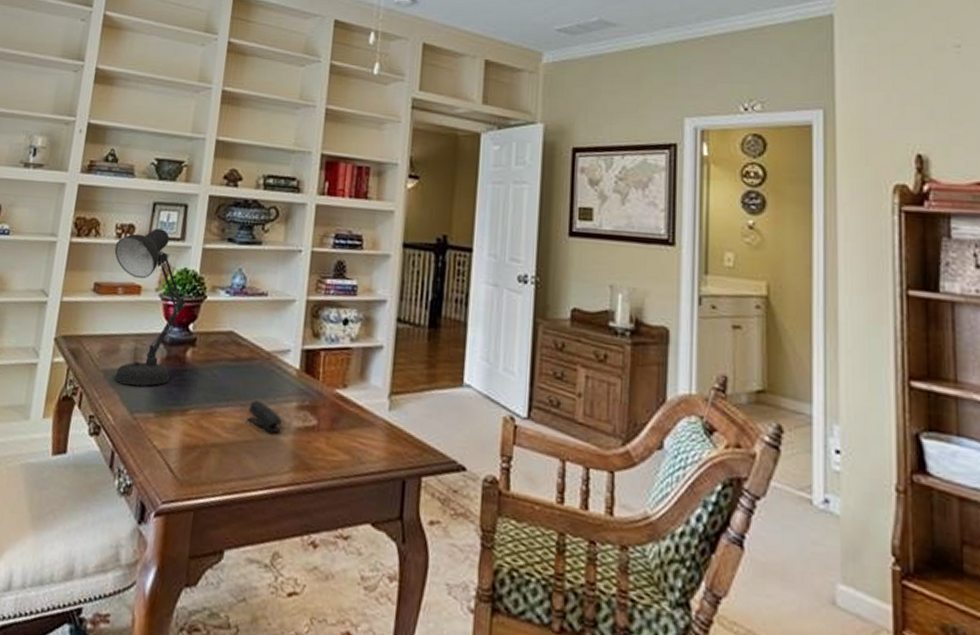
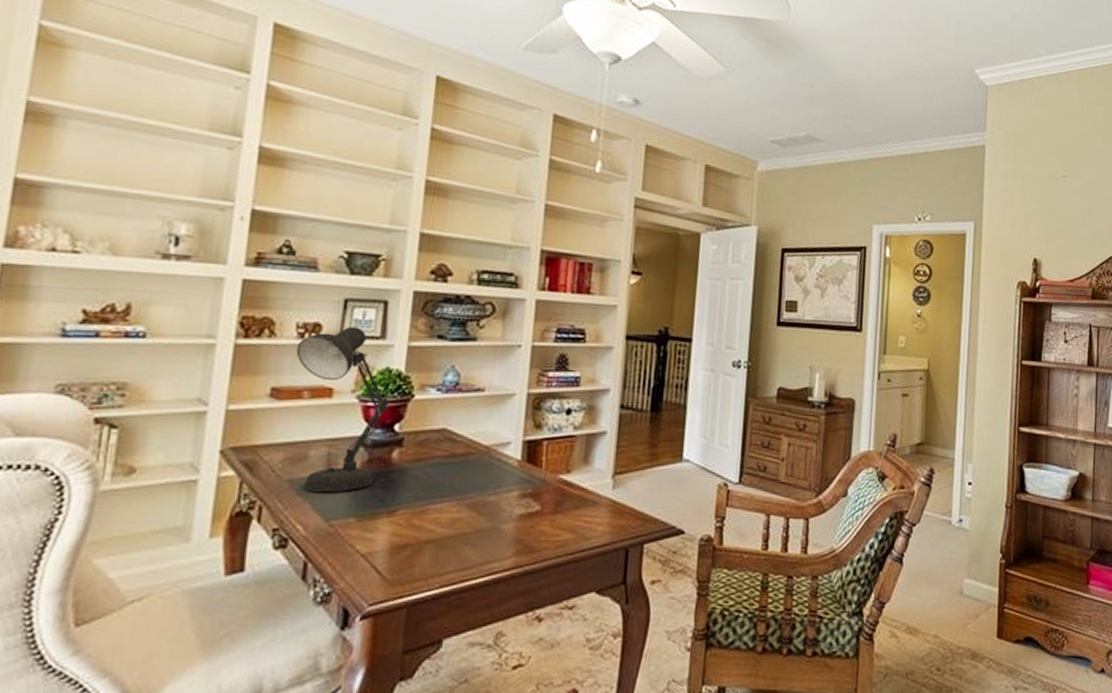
stapler: present [248,400,282,432] -> none [465,494,503,521]

